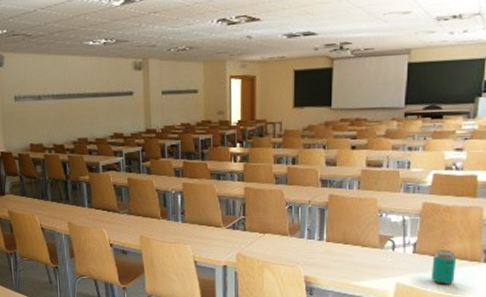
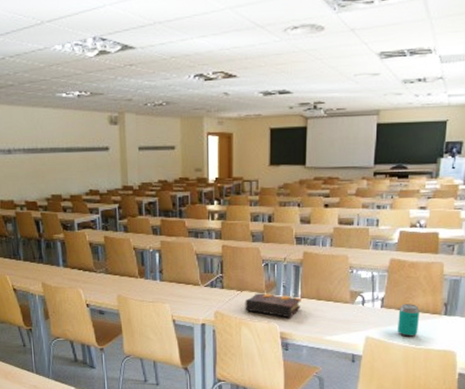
book: none [267,235,327,262] -> present [245,292,302,318]

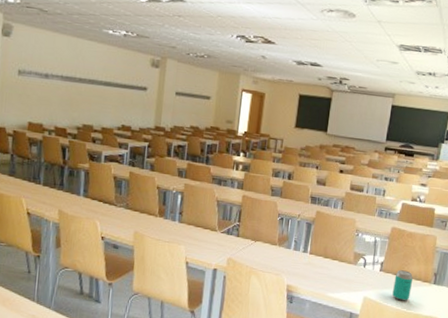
book: present [245,292,302,318] -> none [256,244,310,272]

